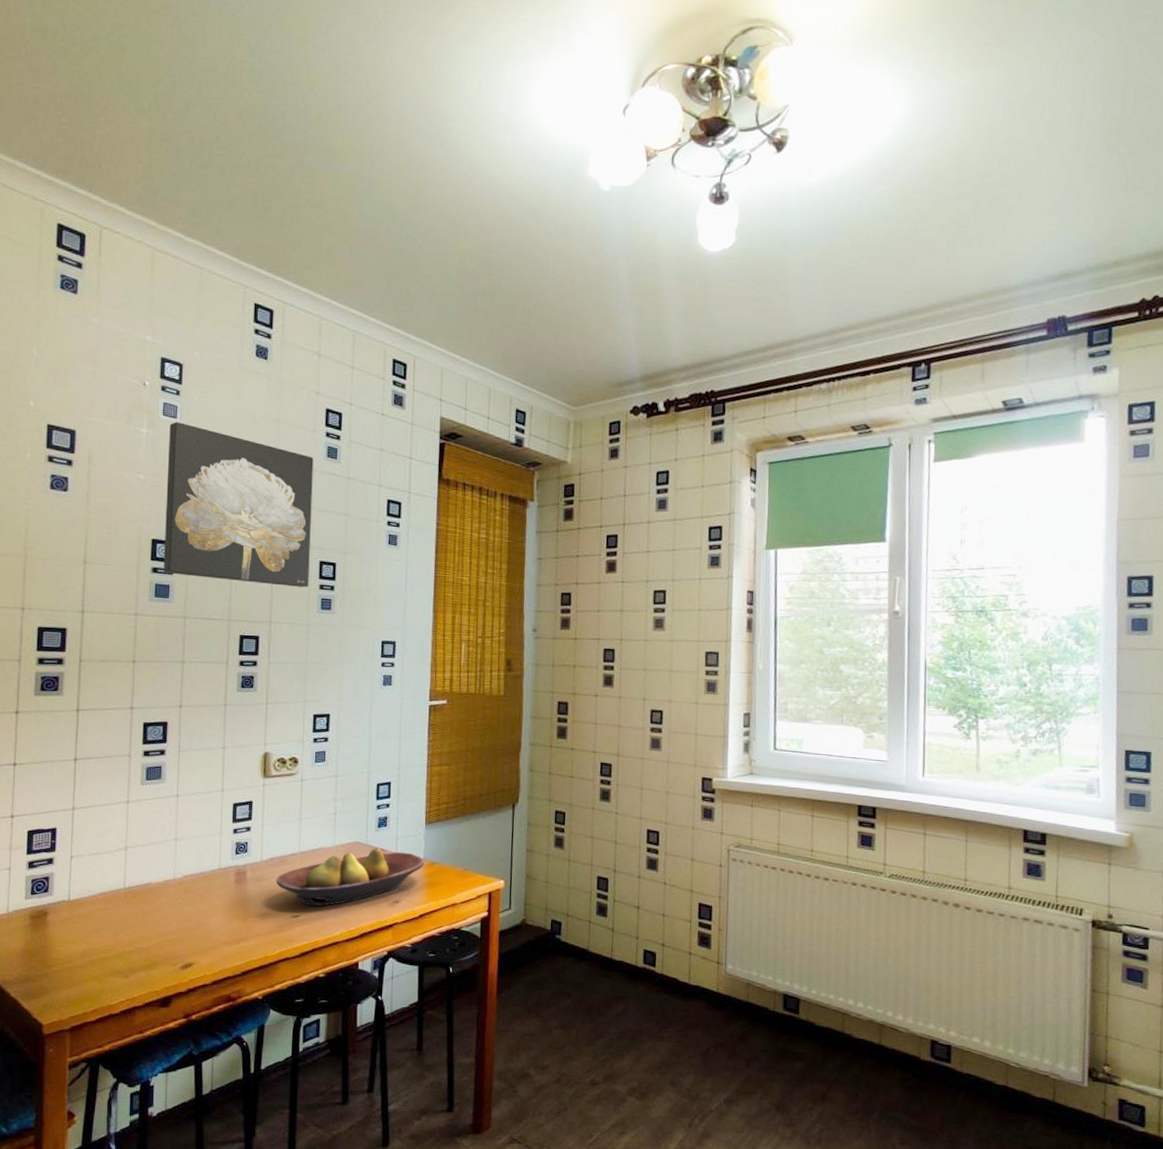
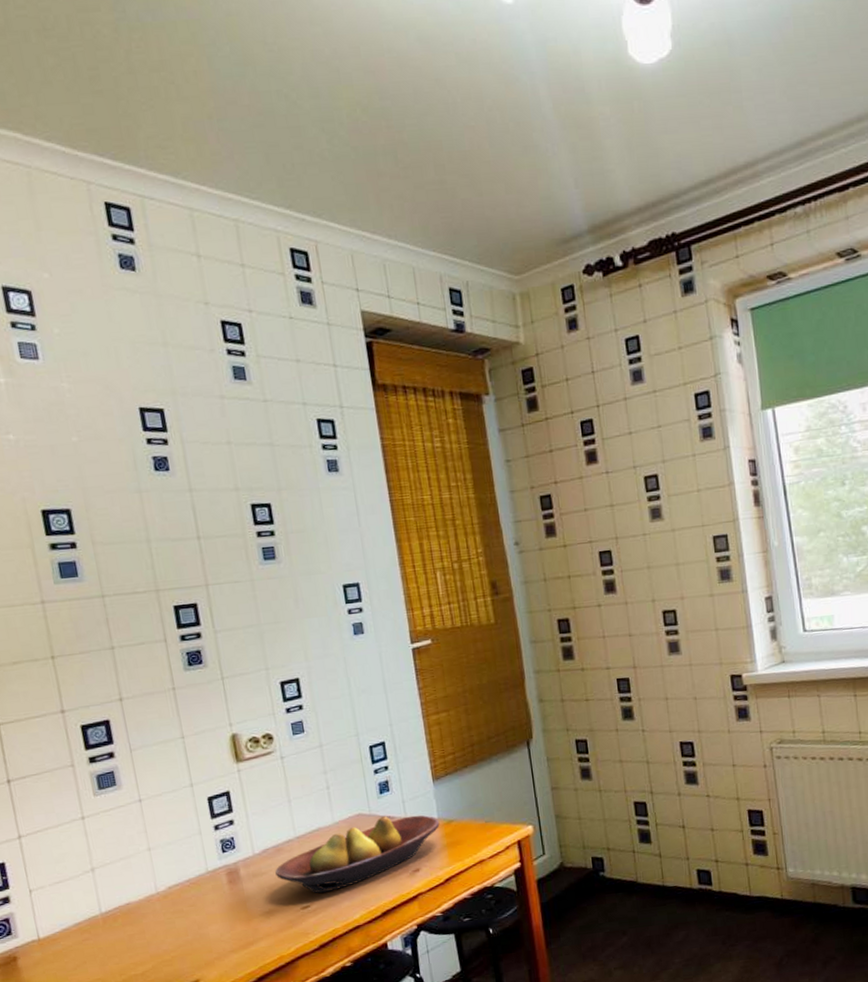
wall art: present [163,422,314,587] -> none [31,363,243,549]

